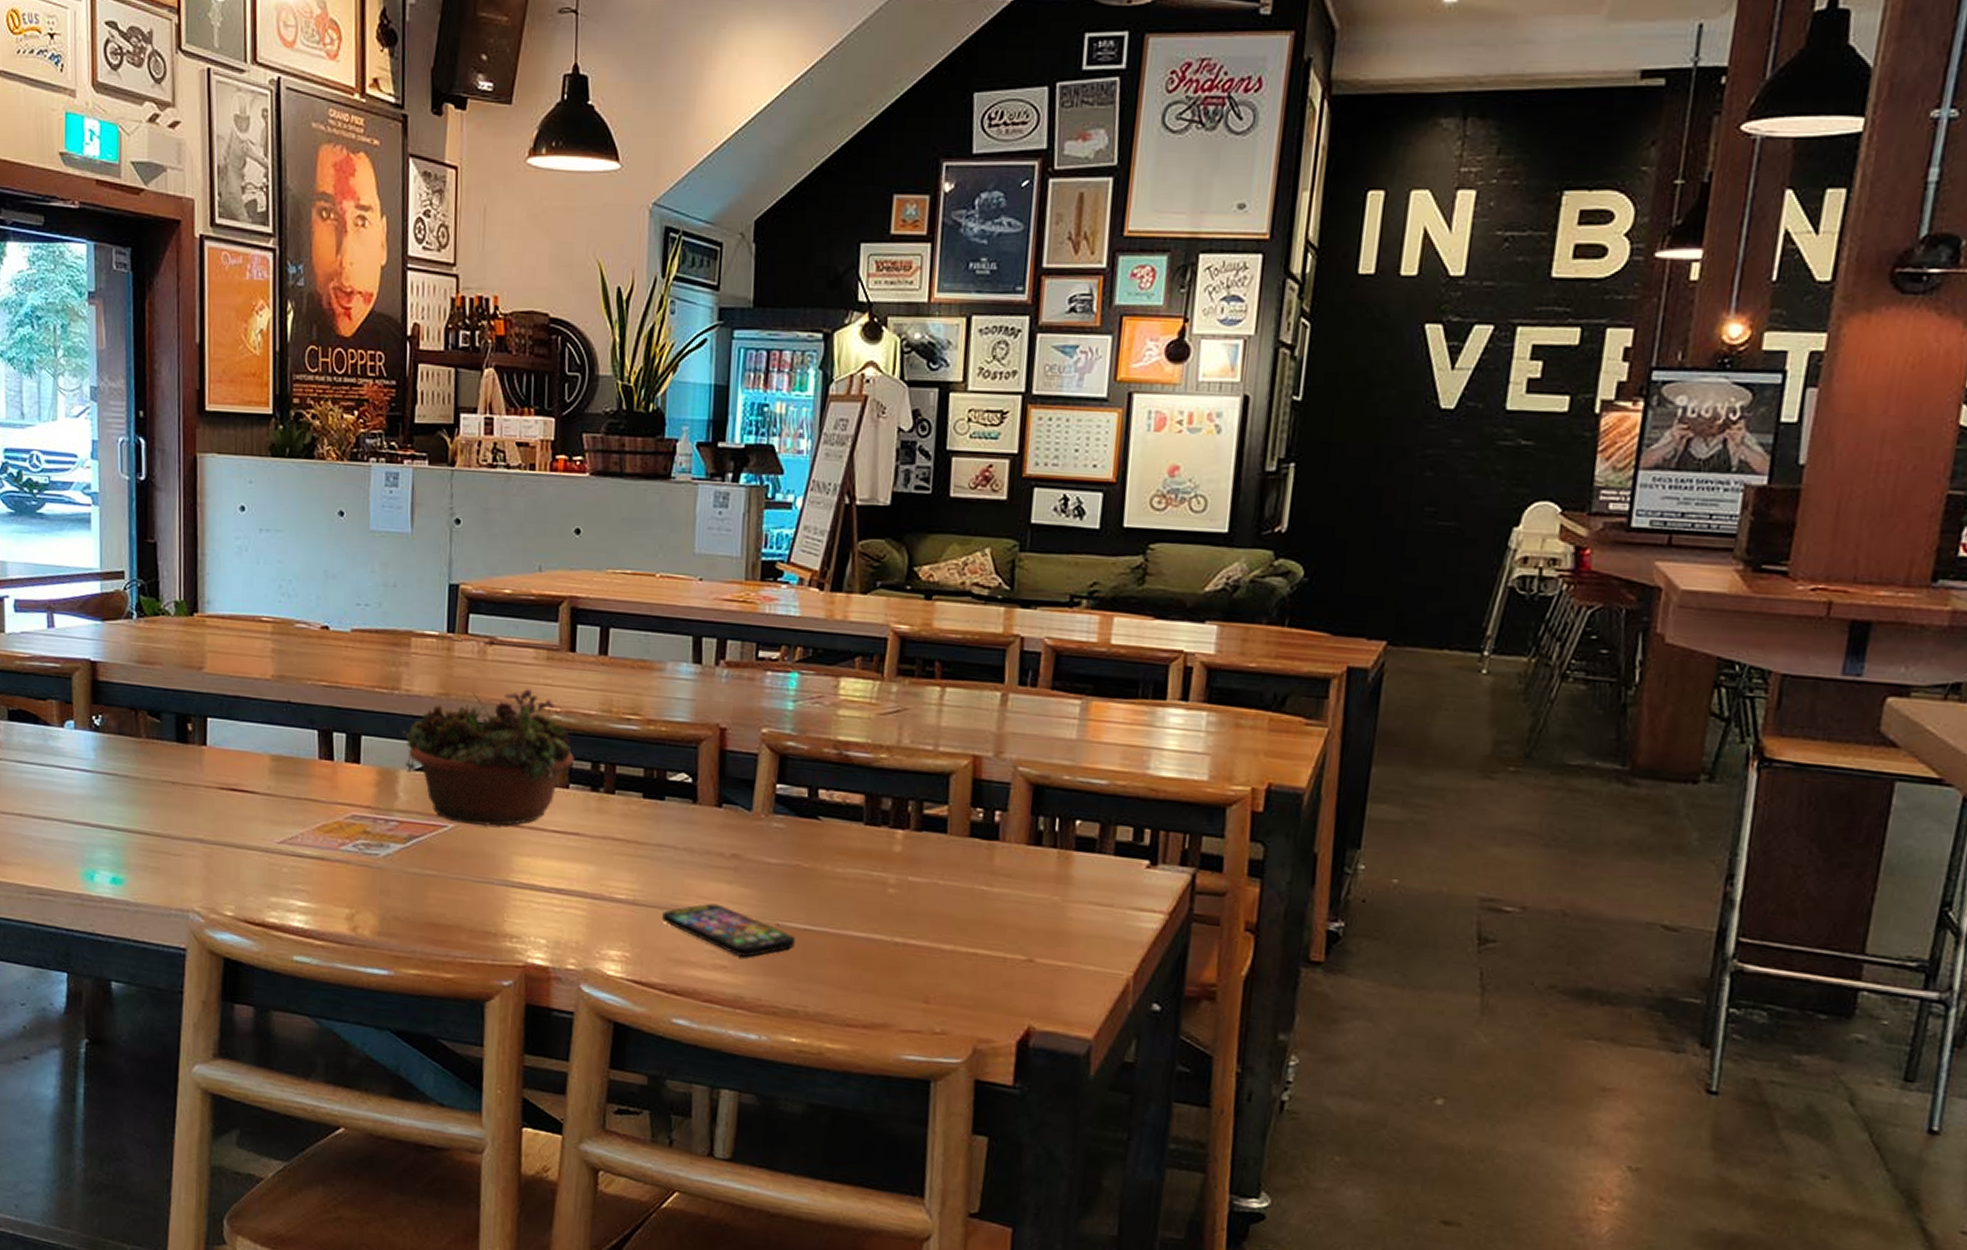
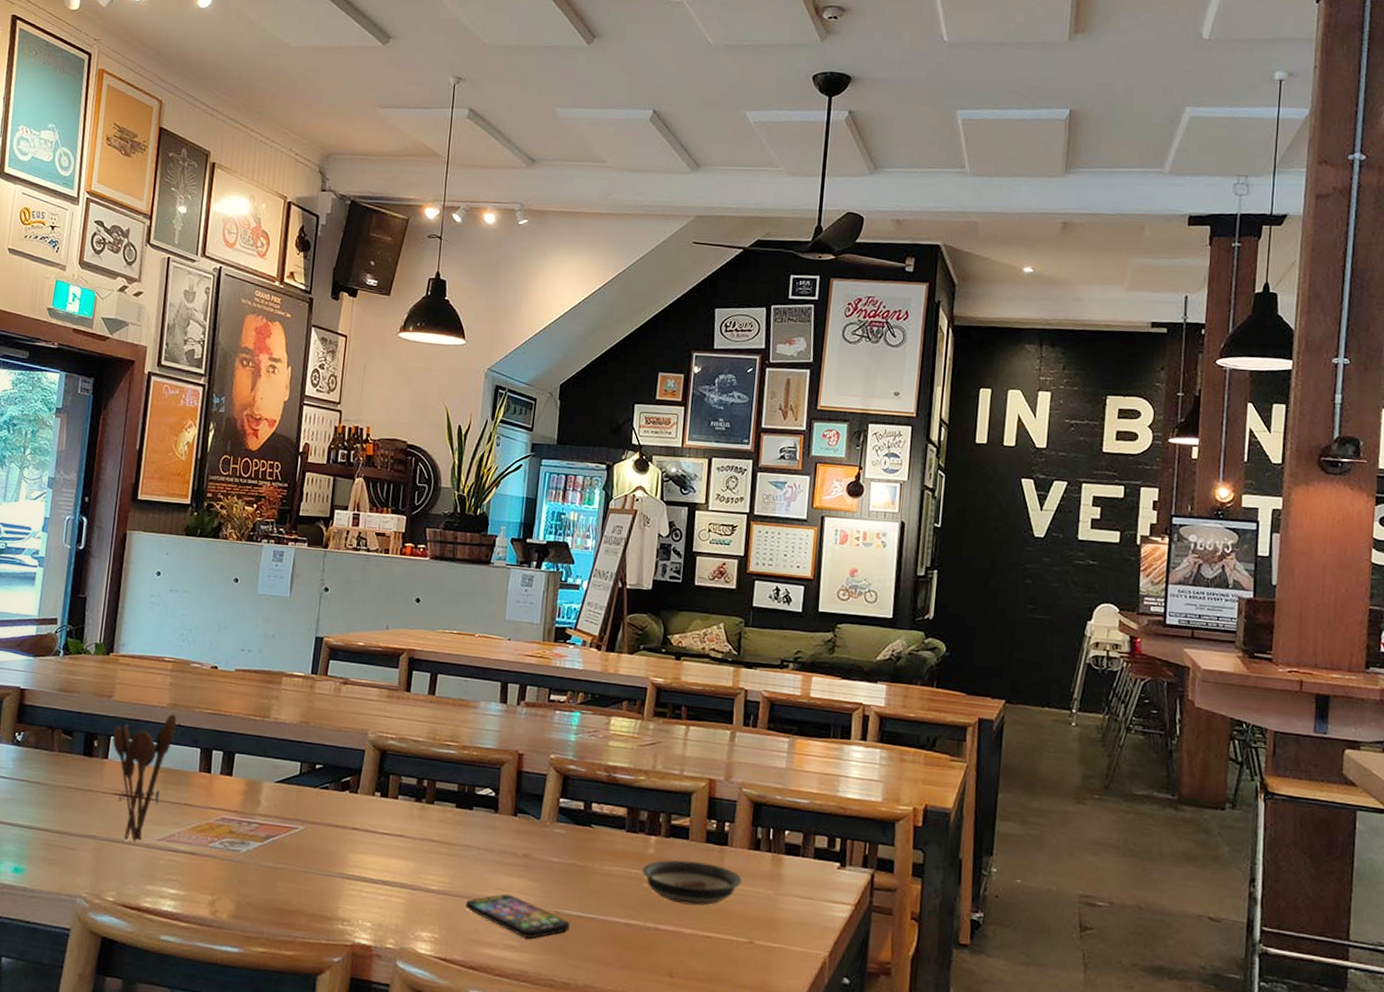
utensil holder: none [209,688,285,847] -> present [112,714,177,843]
succulent planter: present [402,689,574,827] -> none [268,719,404,829]
saucer: none [886,859,1018,916] -> present [642,860,742,906]

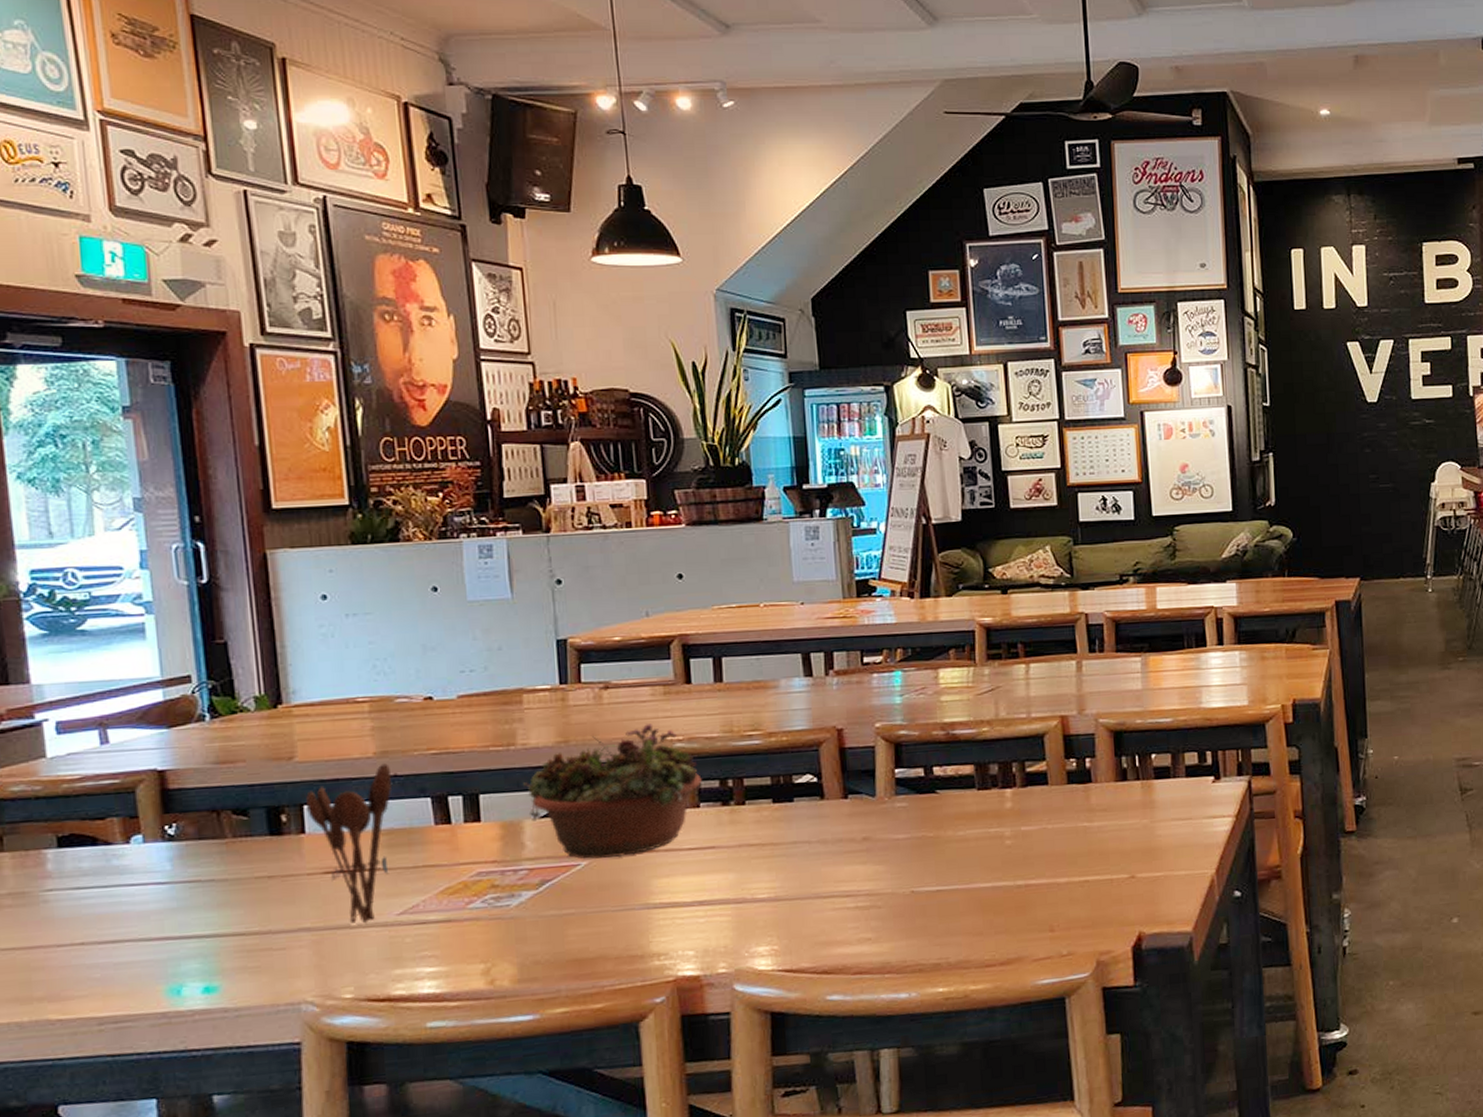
succulent planter: none [268,719,404,829] -> present [523,724,702,859]
smartphone: present [466,894,570,940] -> none [805,884,930,927]
saucer: present [642,860,742,906] -> none [1002,805,1113,854]

